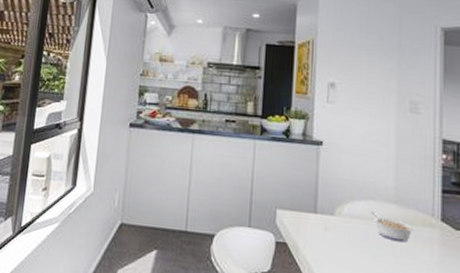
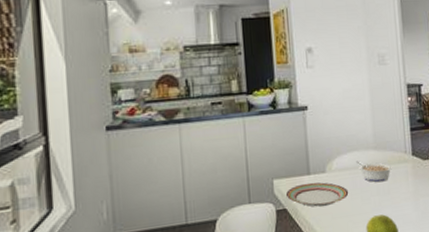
plate: none [287,221,359,252] -> present [285,182,349,207]

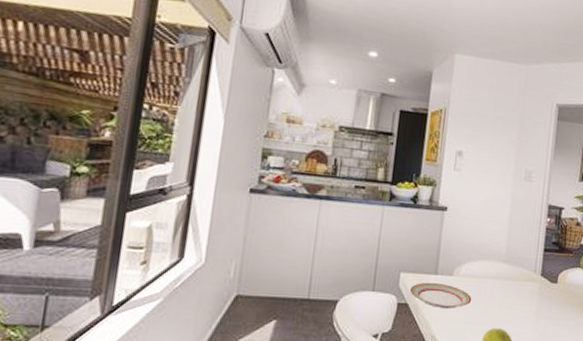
legume: present [357,161,393,183] -> none [485,270,520,296]

